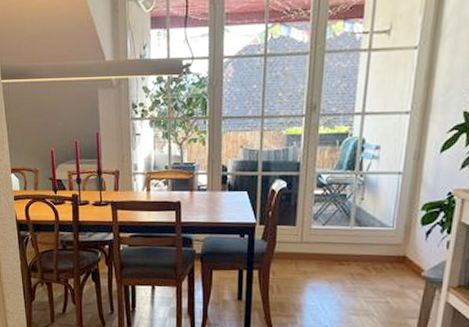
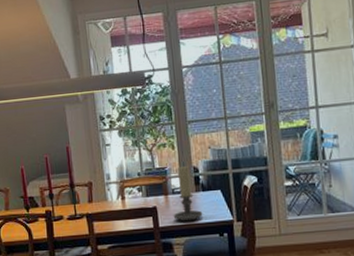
candle holder: none [196,163,226,220] -> present [173,165,203,222]

